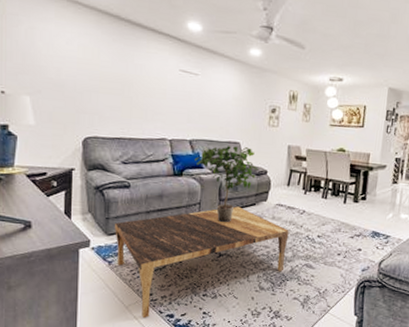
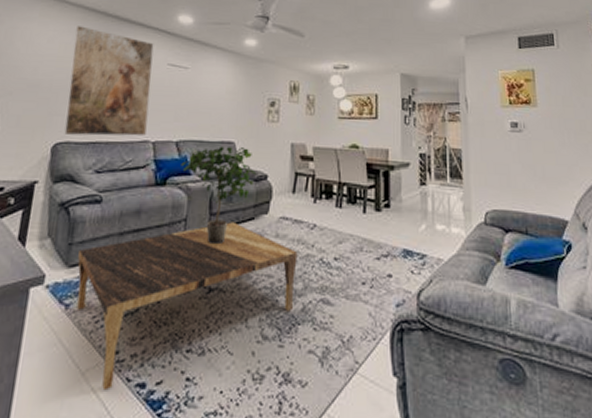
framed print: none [90,28,166,135] -> present [63,26,154,136]

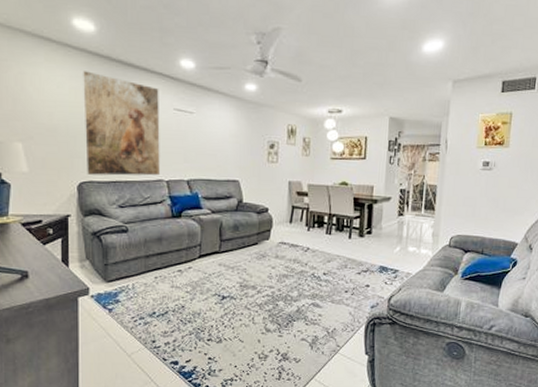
coffee table: present [77,222,298,391] -> none [114,246,294,367]
potted plant: present [180,147,257,245] -> none [193,184,259,264]

